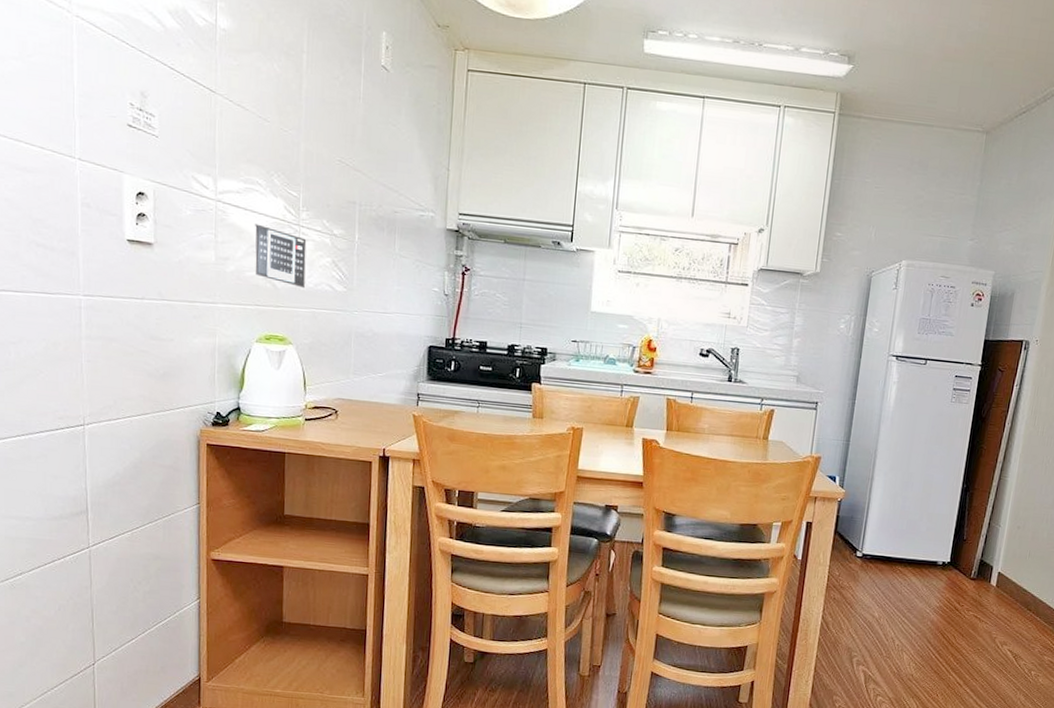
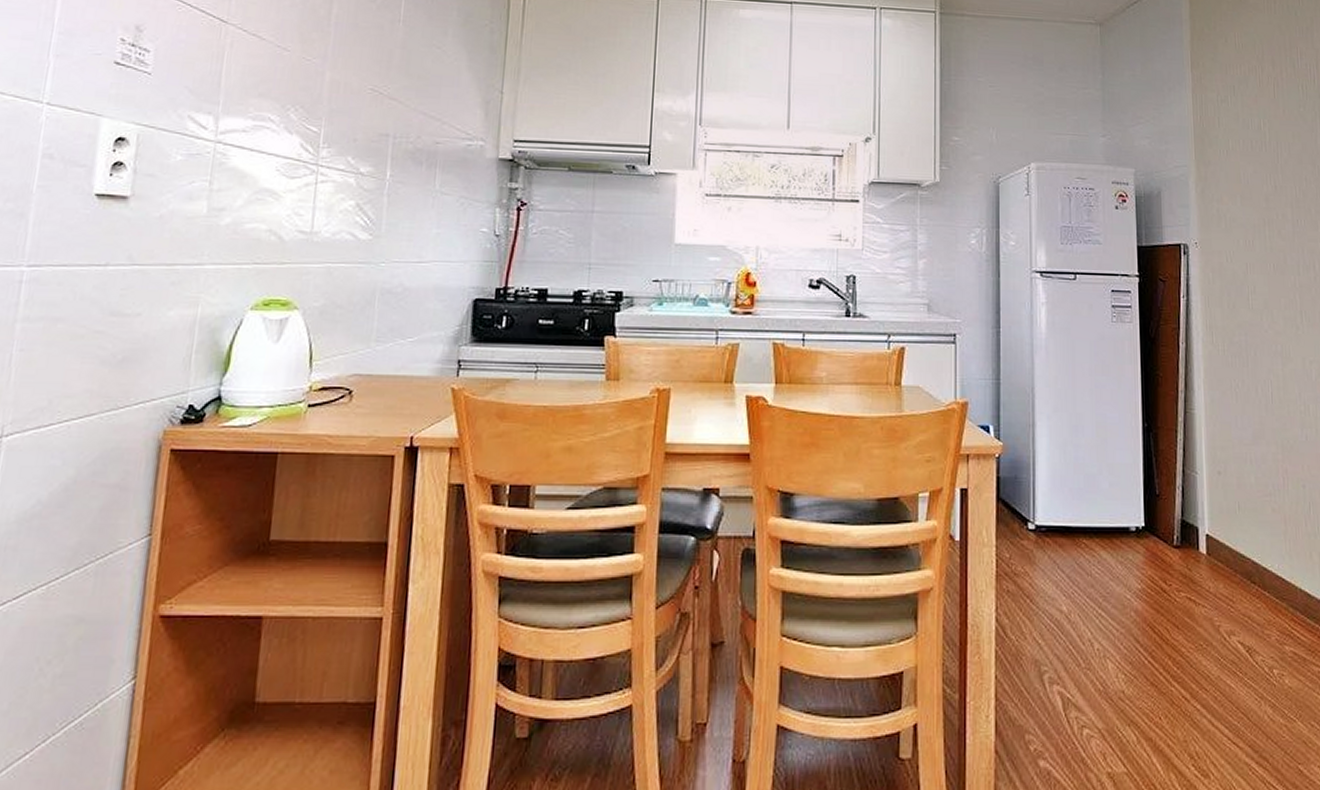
calendar: present [254,223,307,289] -> none [256,166,326,239]

